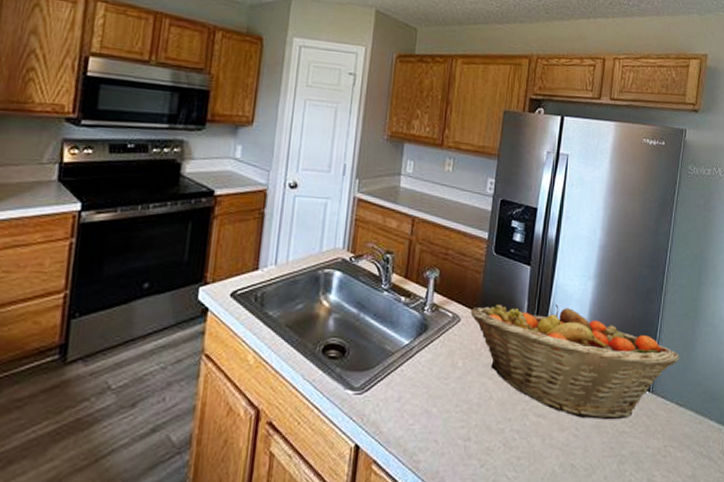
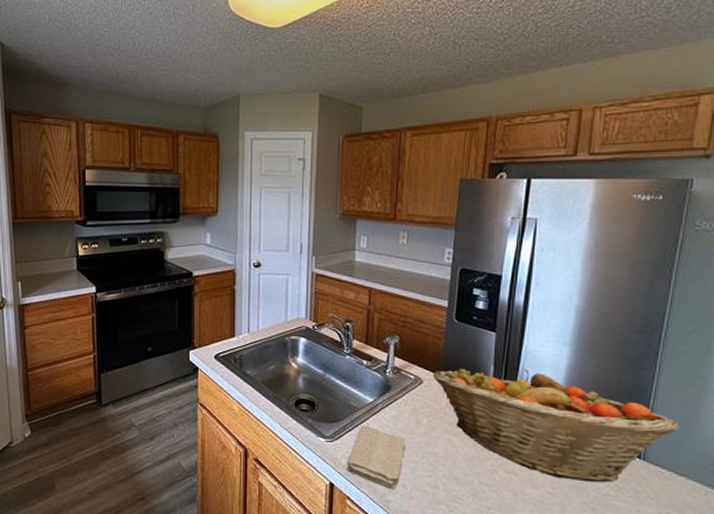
washcloth: none [375,372,440,447] -> present [347,425,406,490]

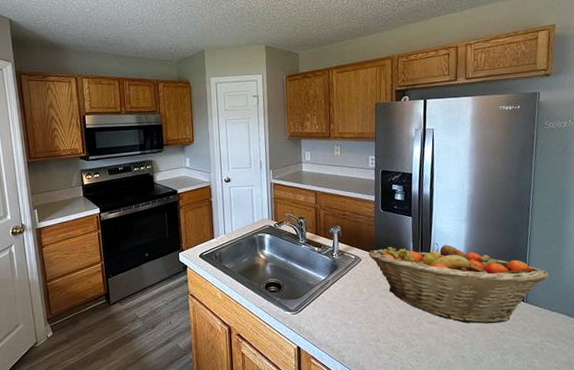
washcloth: present [347,425,406,490] -> none [309,298,353,347]

